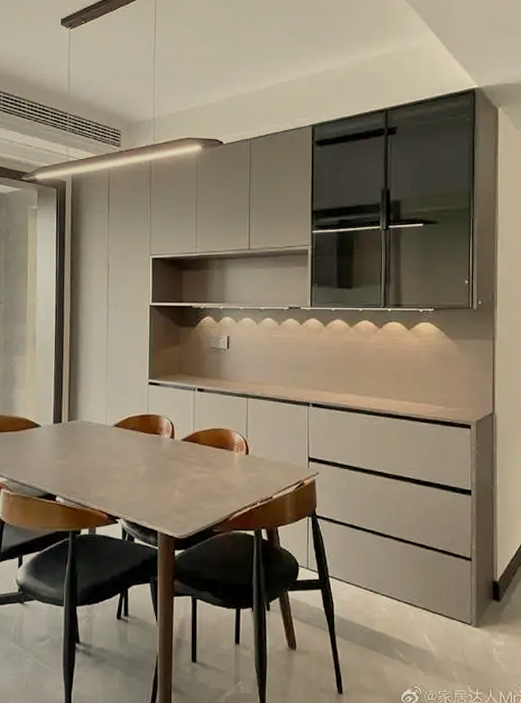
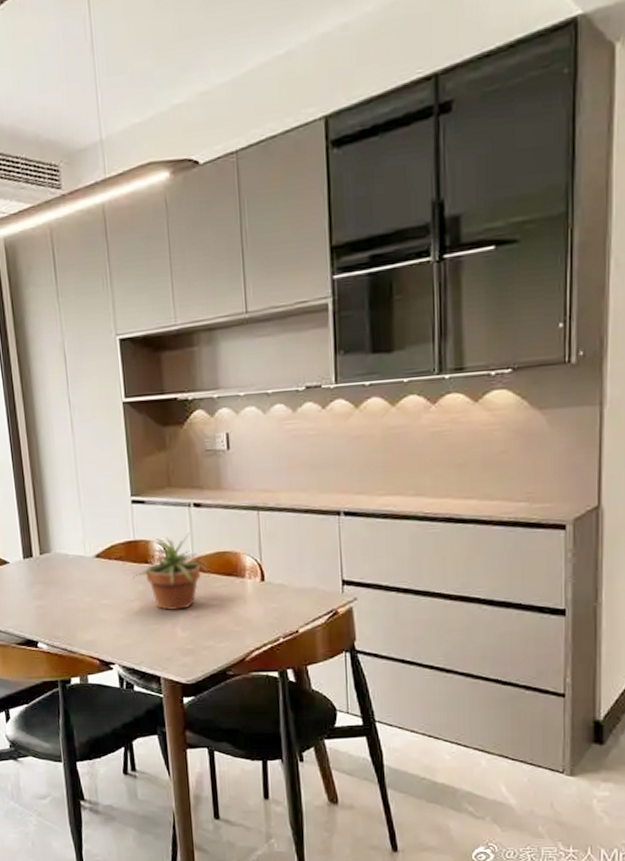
potted plant: none [142,412,210,475] -> present [132,533,214,611]

